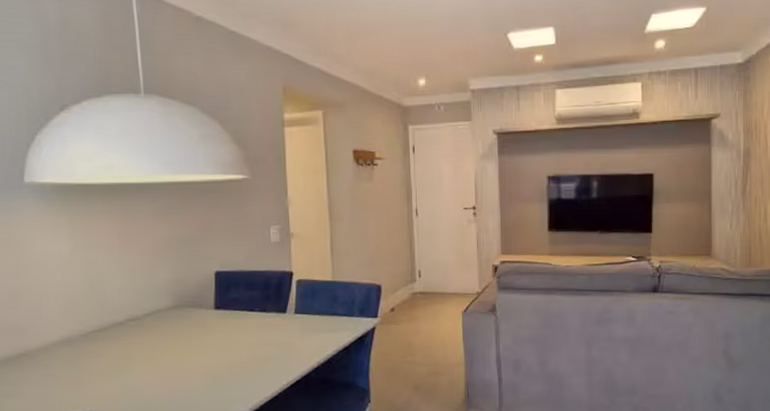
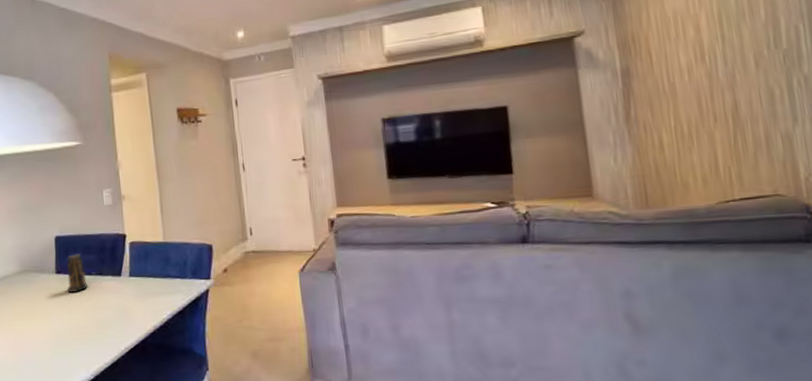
candle: none [227,290,249,328] -> present [67,254,88,293]

